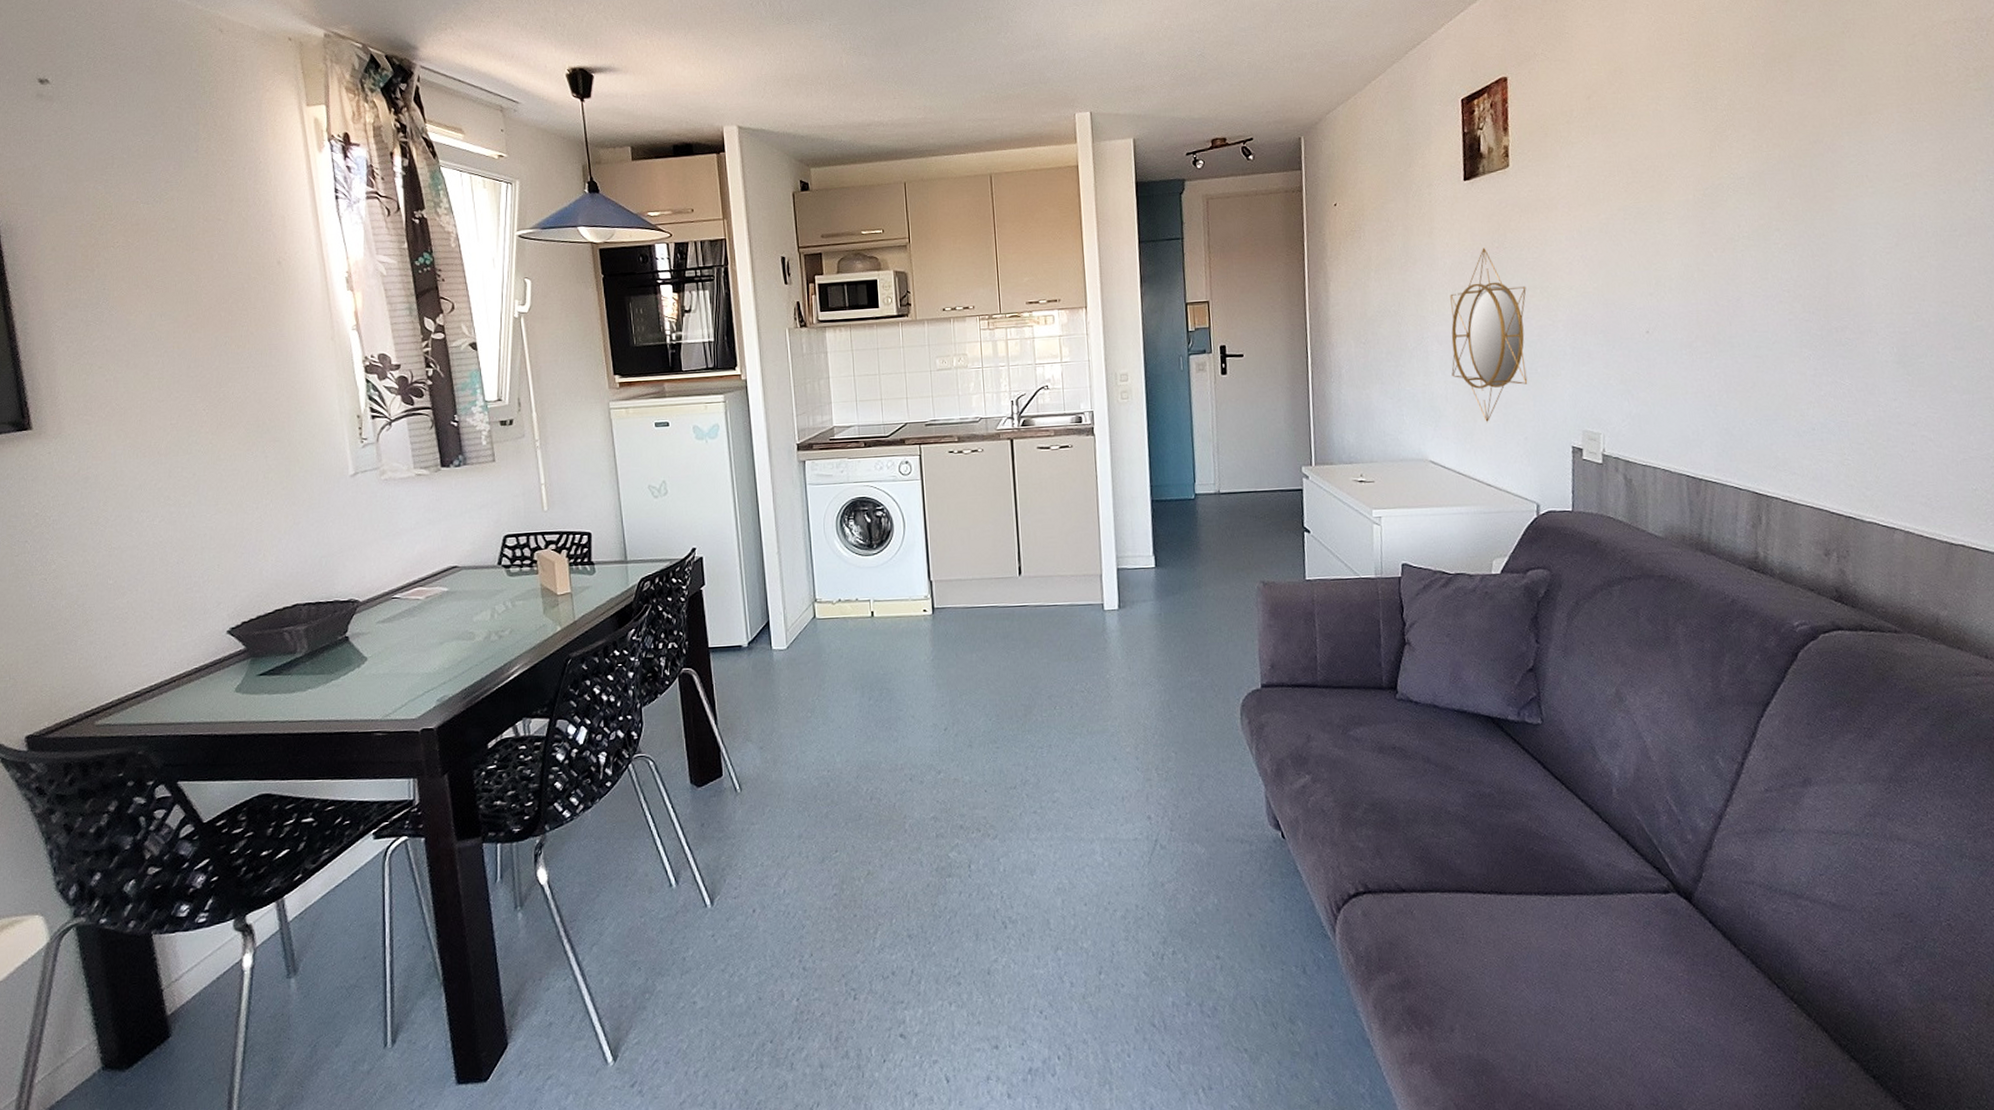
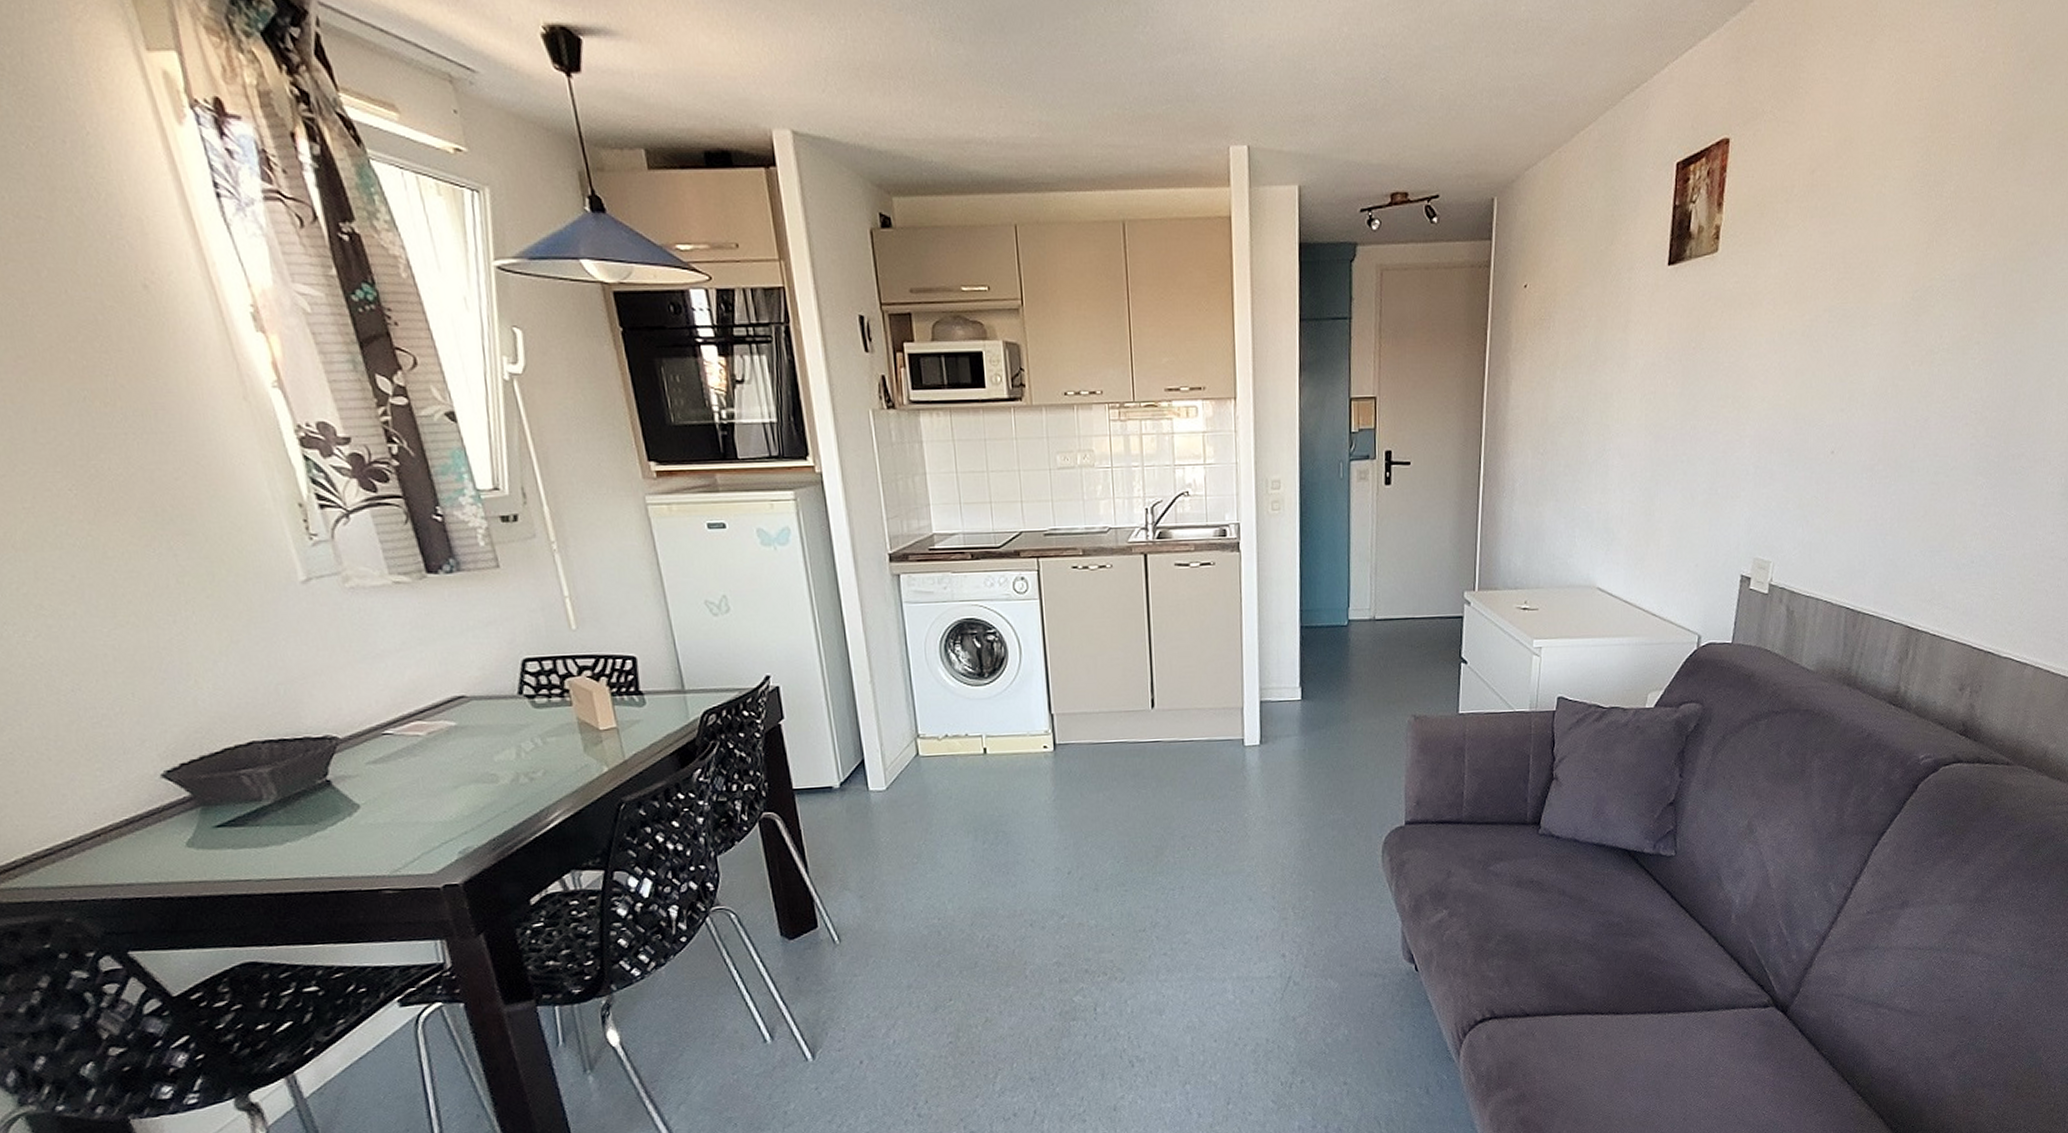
home mirror: present [1450,247,1528,423] -> none [1630,347,1718,548]

